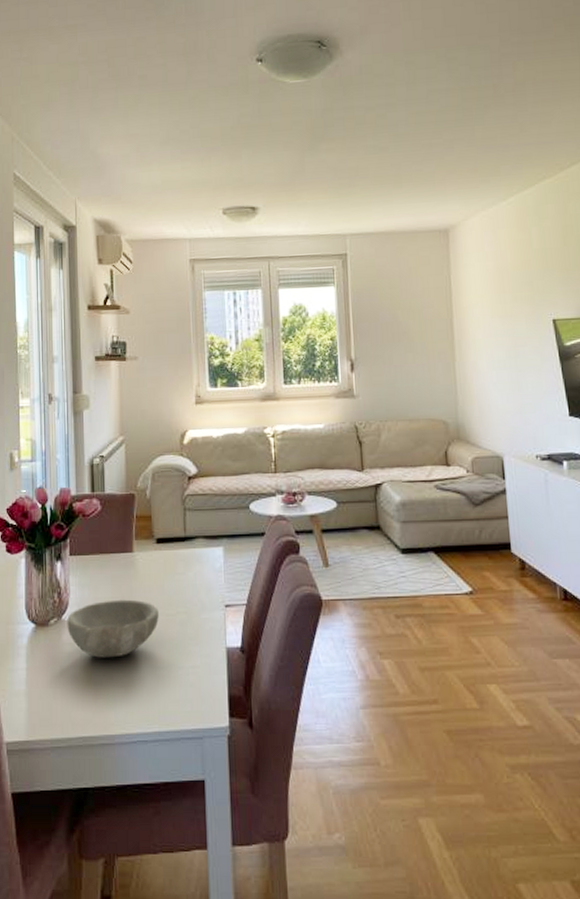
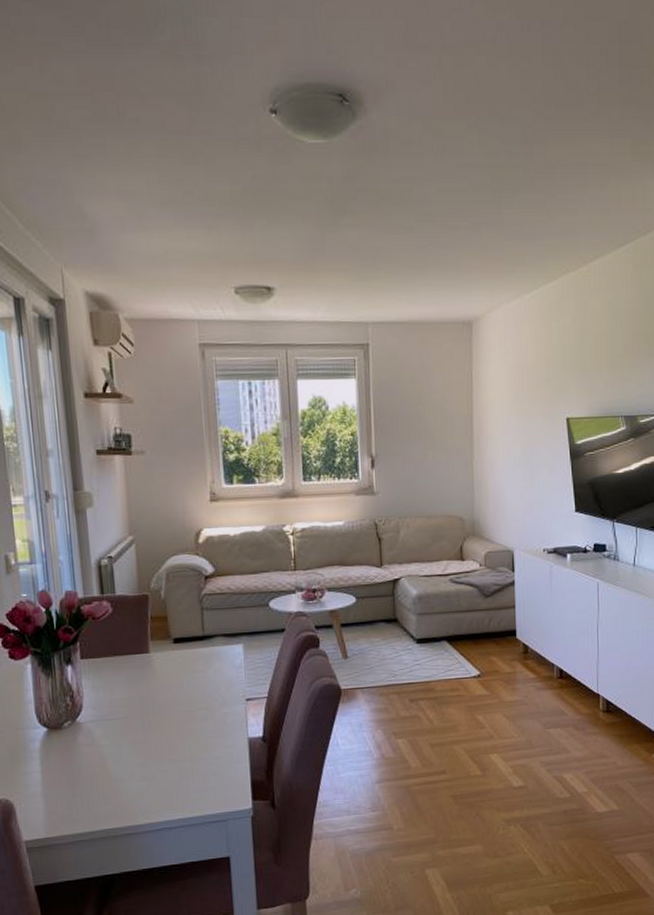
bowl: present [67,599,159,658] -> none [82,698,179,756]

